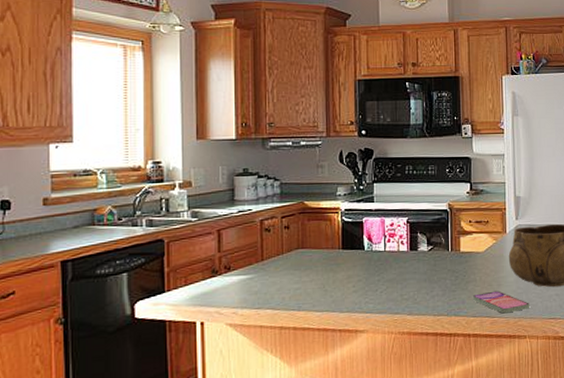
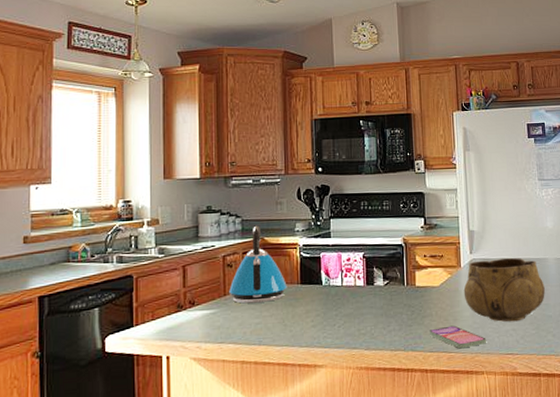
kettle: none [267,189,328,269] -> present [229,225,287,304]

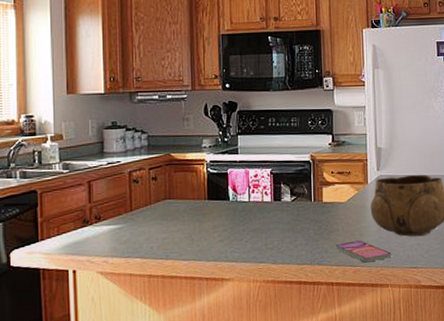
kettle: present [229,225,287,304] -> none [135,141,194,219]

